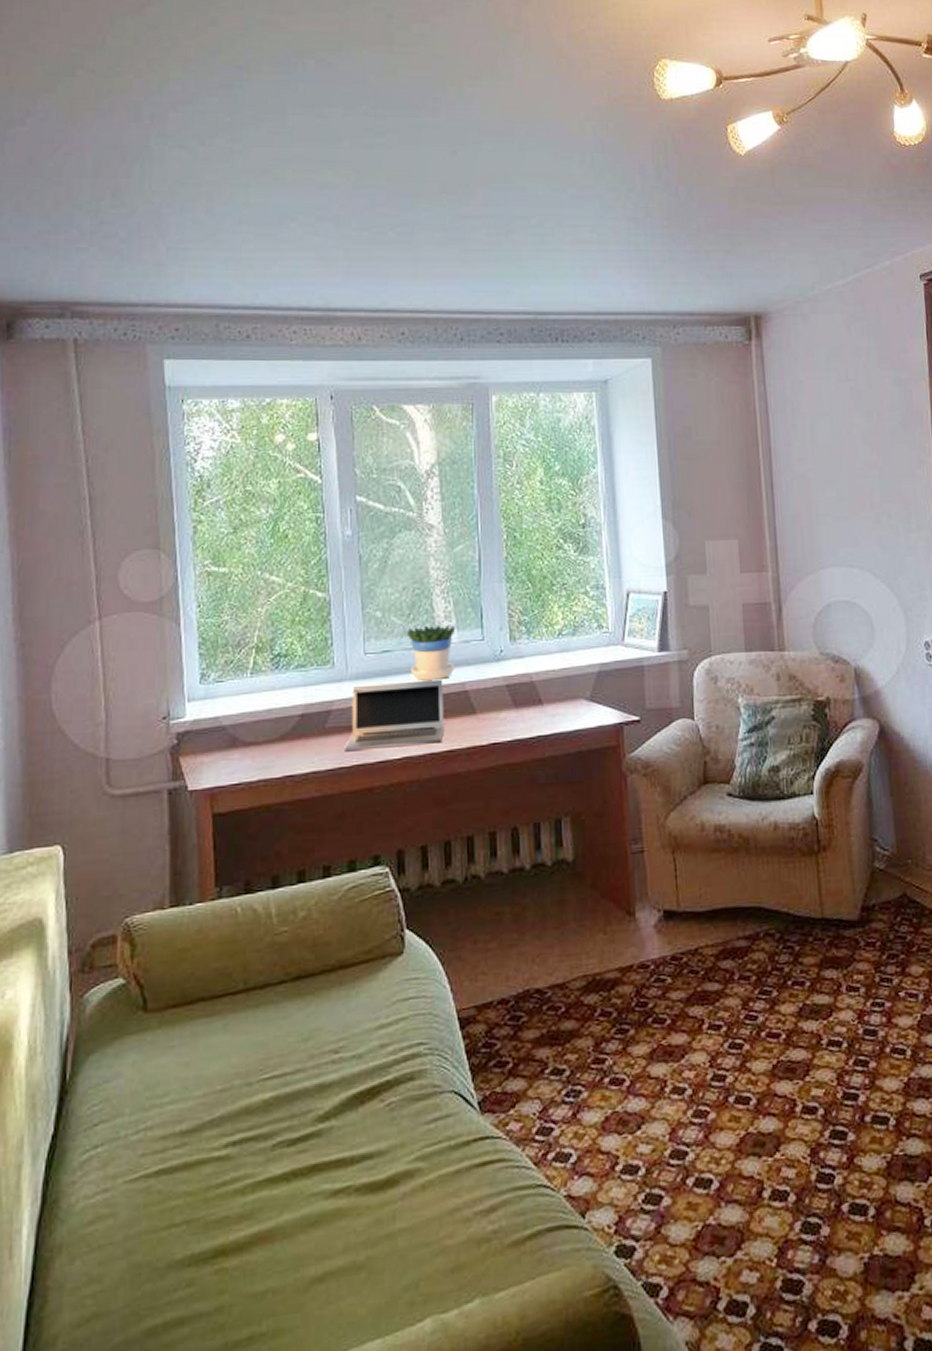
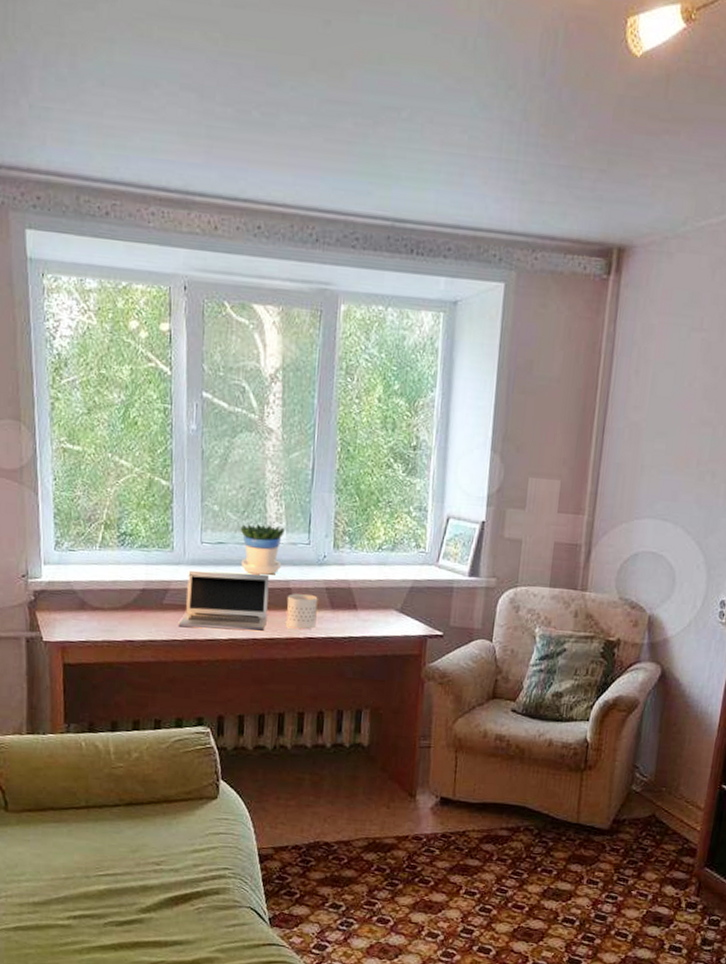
mug: none [464,695,499,736] -> present [286,594,318,630]

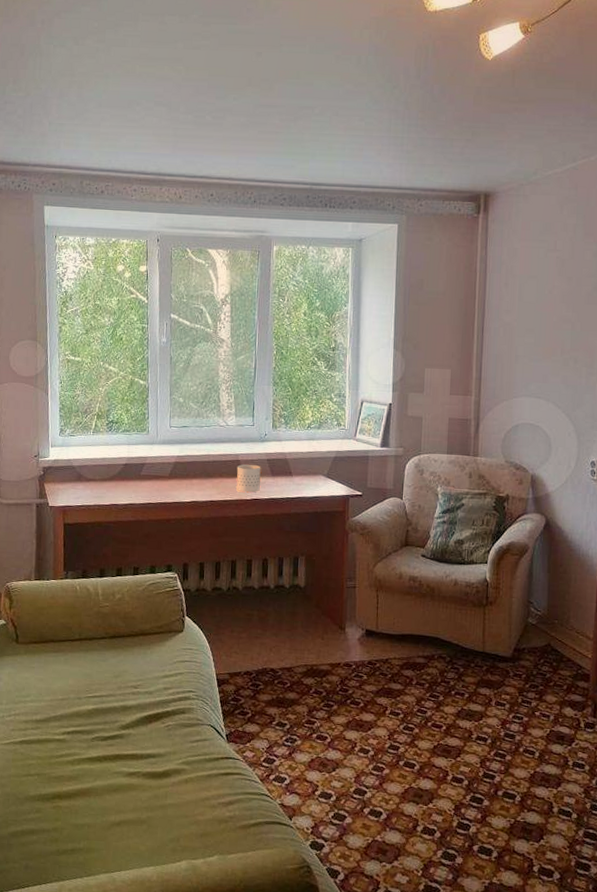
laptop: present [178,570,270,631] -> none [152,448,223,495]
flowerpot: present [240,523,284,576] -> none [199,411,234,451]

